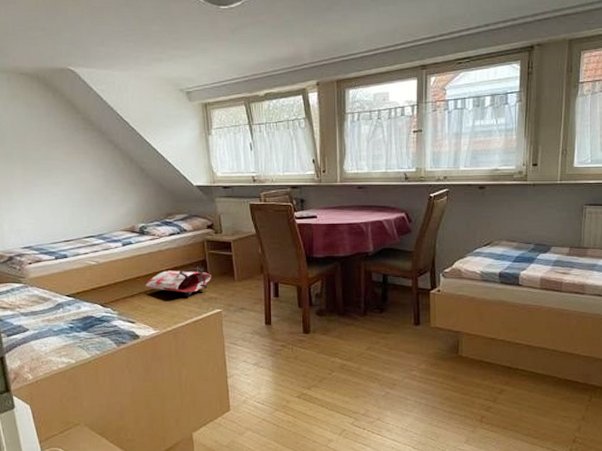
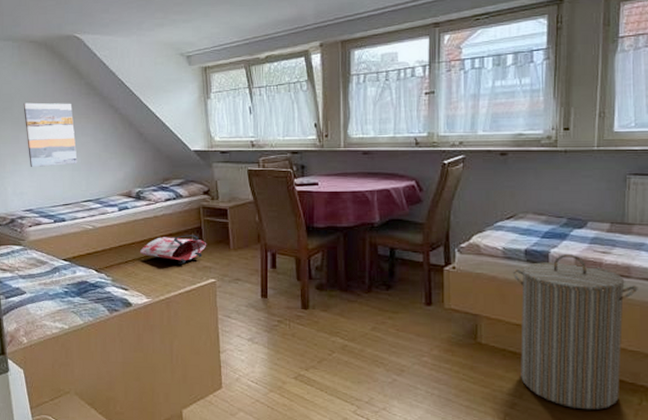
wall art: none [16,137,77,203] -> present [23,102,78,167]
laundry hamper: none [489,275,590,408] -> present [513,253,638,410]

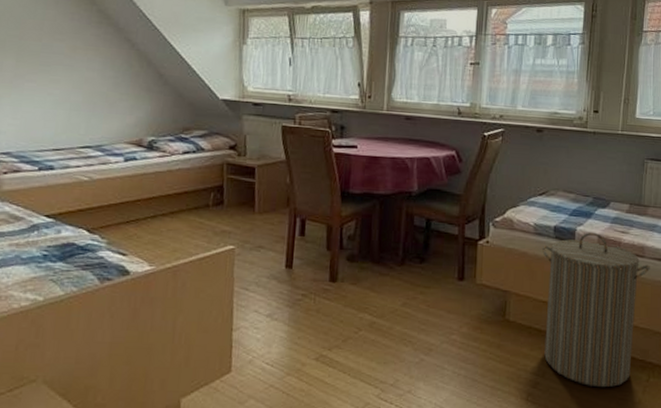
wall art: present [23,102,78,167] -> none [12,23,78,103]
bag: present [139,235,207,265] -> none [145,194,229,228]

